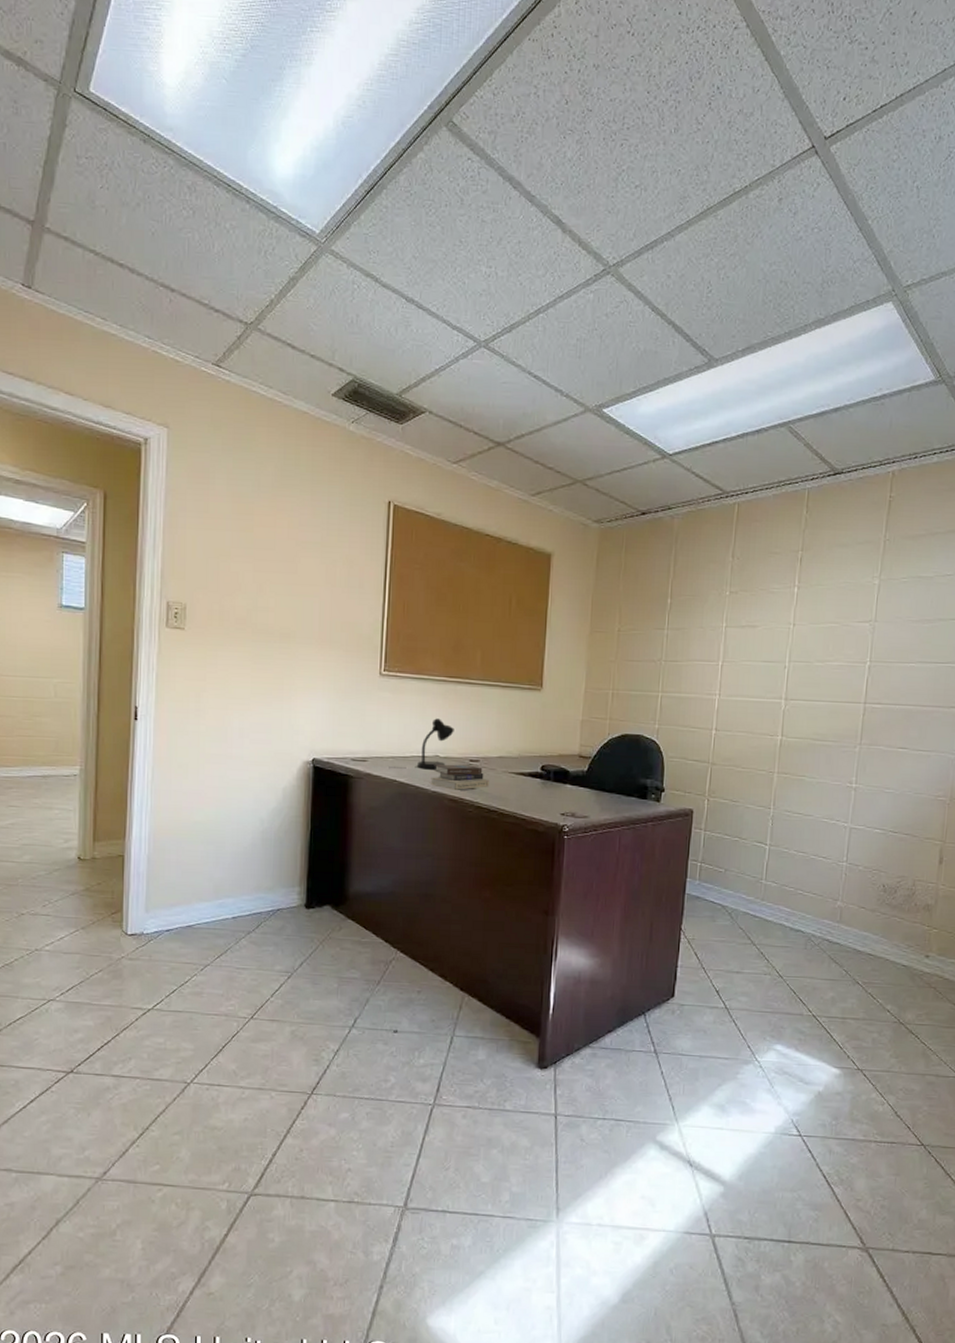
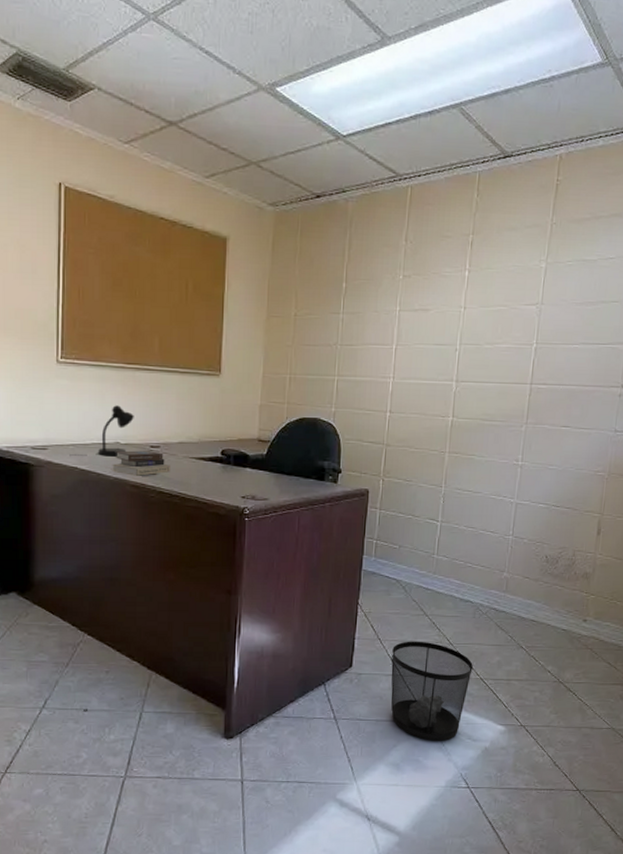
waste bin: none [715,971,806,1082] -> present [391,641,474,741]

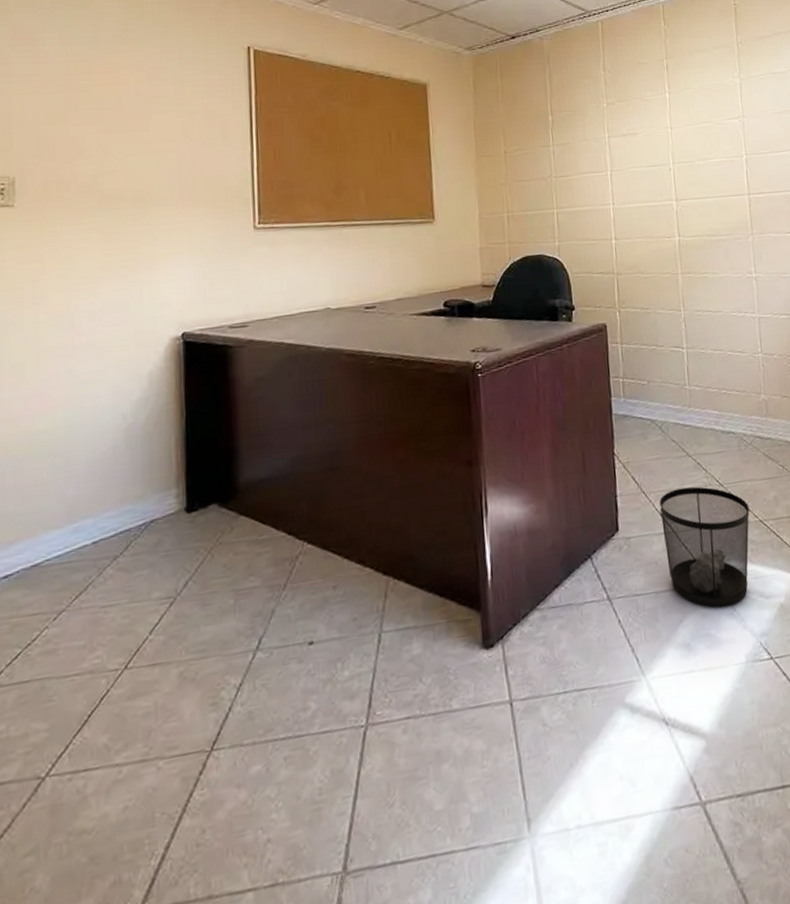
desk lamp: present [69,405,134,457] -> none [274,267,344,330]
books: present [112,450,170,476] -> none [323,312,389,344]

